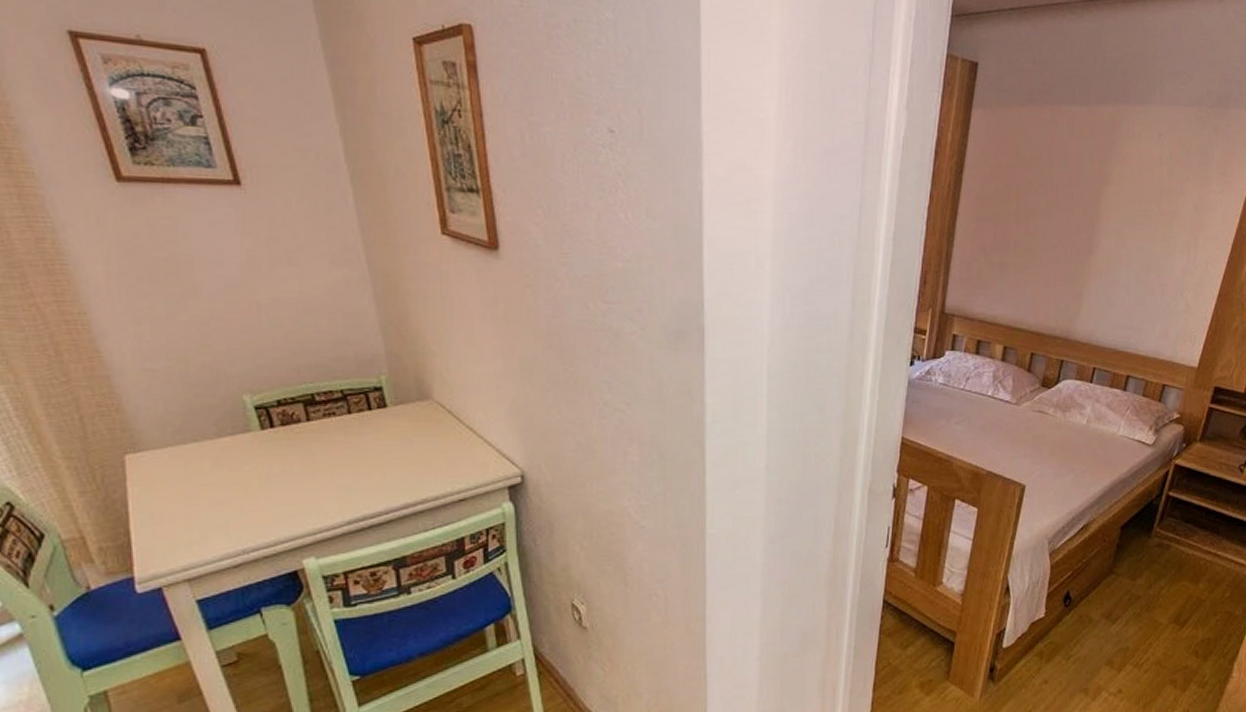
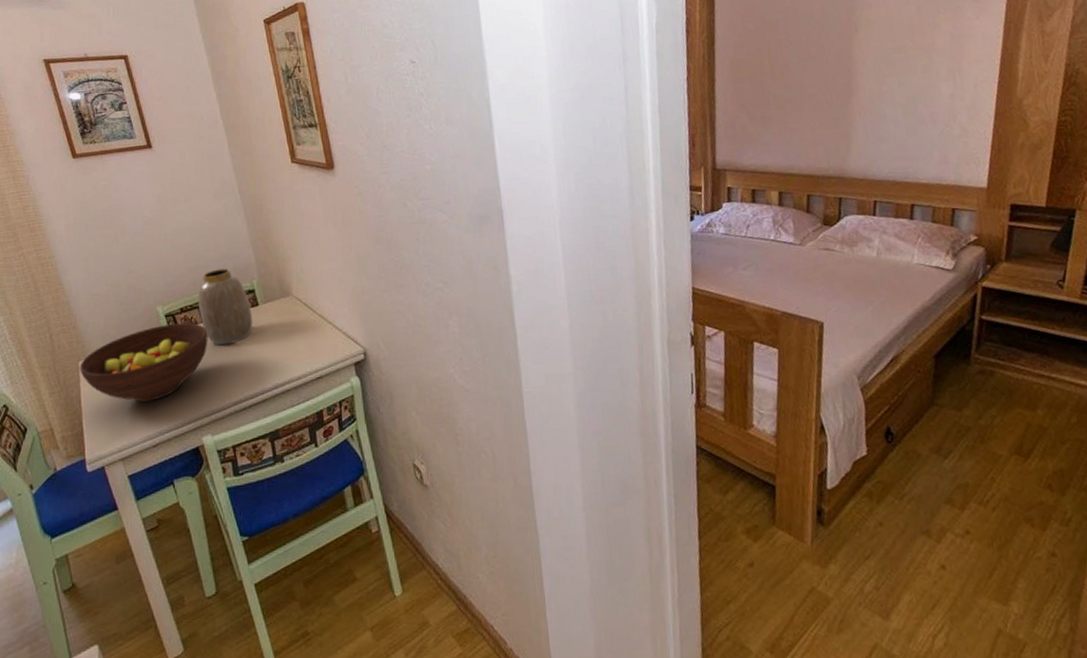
fruit bowl: none [126,419,315,513] -> present [80,322,208,403]
vase: none [302,356,379,452] -> present [197,268,253,346]

